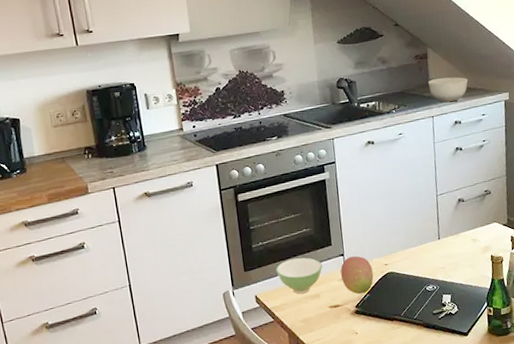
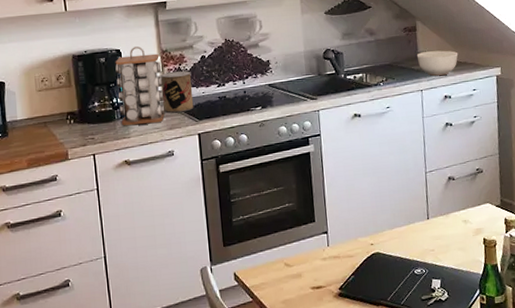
spice rack: none [130,80,183,159] -> present [115,46,166,126]
tin can: none [175,103,211,146] -> present [160,70,194,114]
bowl: present [276,257,323,294] -> none [256,233,306,273]
fruit: present [340,256,374,294] -> none [323,234,359,276]

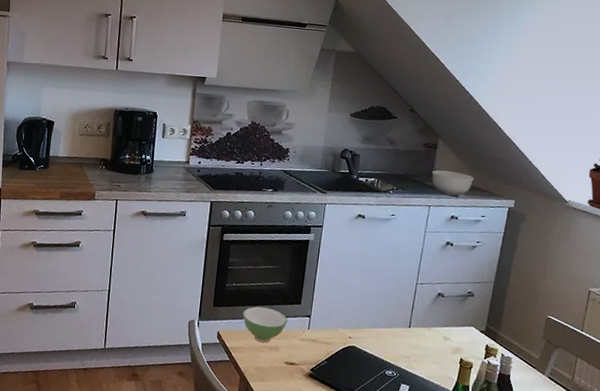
spice rack: present [115,46,166,126] -> none [146,112,190,184]
tin can: present [160,70,194,114] -> none [185,140,215,180]
bowl: none [256,233,306,273] -> present [242,306,288,343]

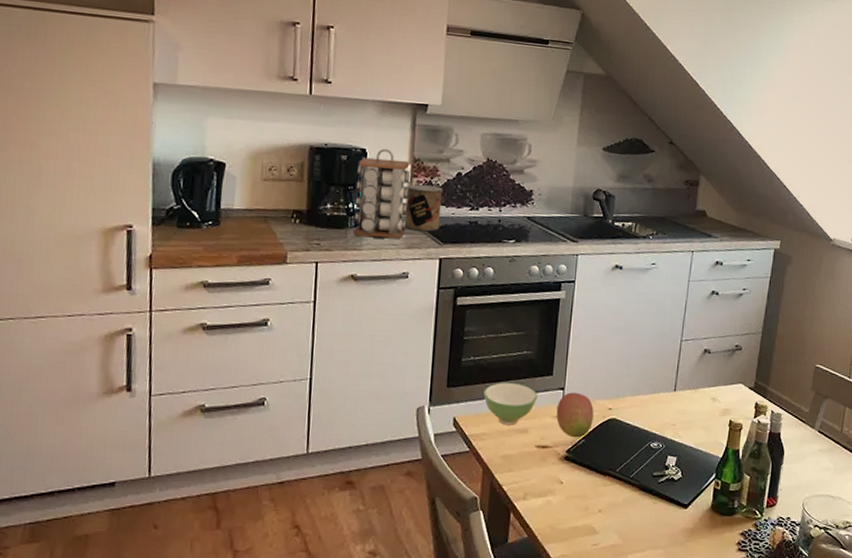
spice rack: none [146,112,190,184] -> present [354,149,411,239]
tin can: none [185,140,215,180] -> present [405,183,443,232]
fruit: none [303,320,336,360] -> present [556,392,594,438]
bowl: present [431,170,474,197] -> none [694,210,739,240]

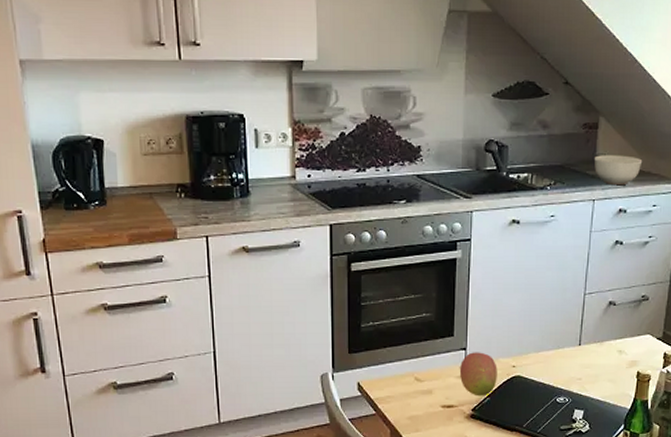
spice rack: present [354,149,411,239] -> none [237,113,293,207]
tin can: present [405,183,443,232] -> none [290,147,327,198]
bowl: present [483,382,538,425] -> none [385,345,440,387]
bowl: none [694,210,739,240] -> present [594,155,643,186]

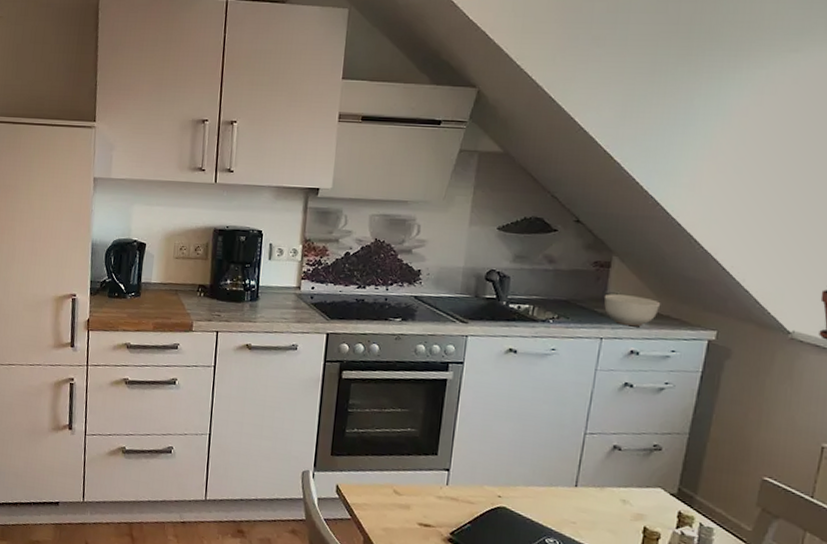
fruit: present [459,352,497,396] -> none [440,474,482,522]

